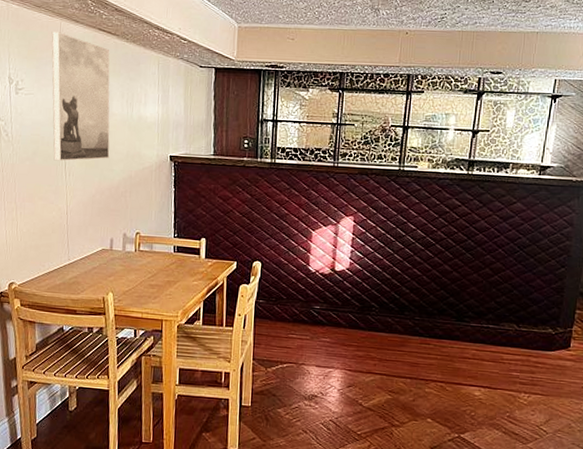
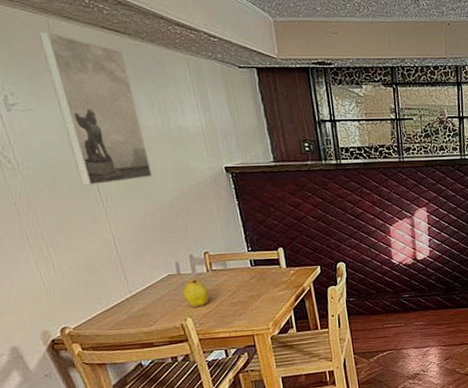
fruit: none [110,256,133,283] -> present [182,279,209,307]

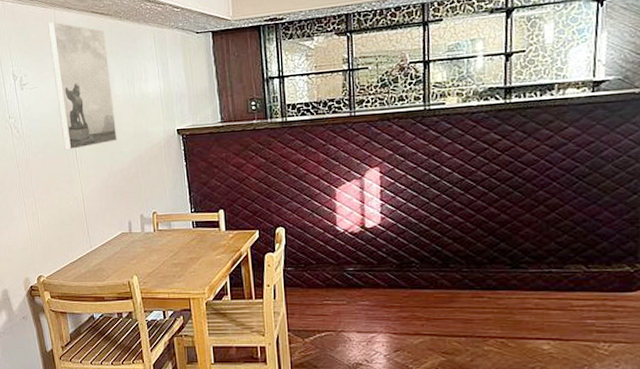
fruit: present [182,279,209,307] -> none [131,238,154,265]

